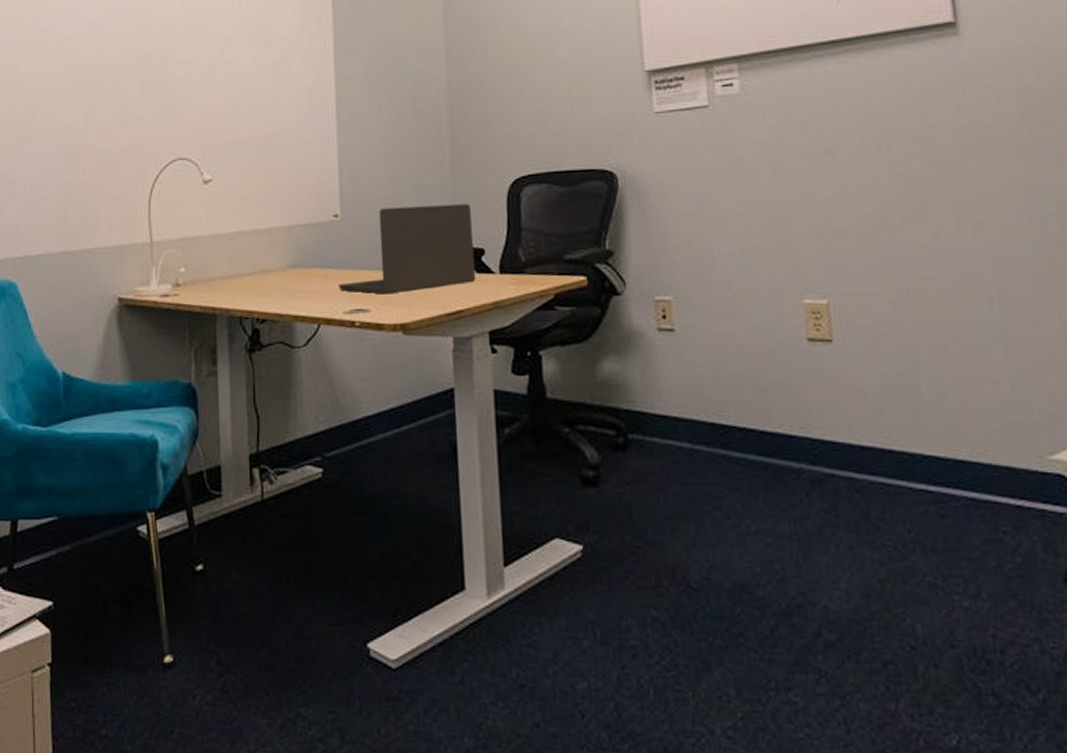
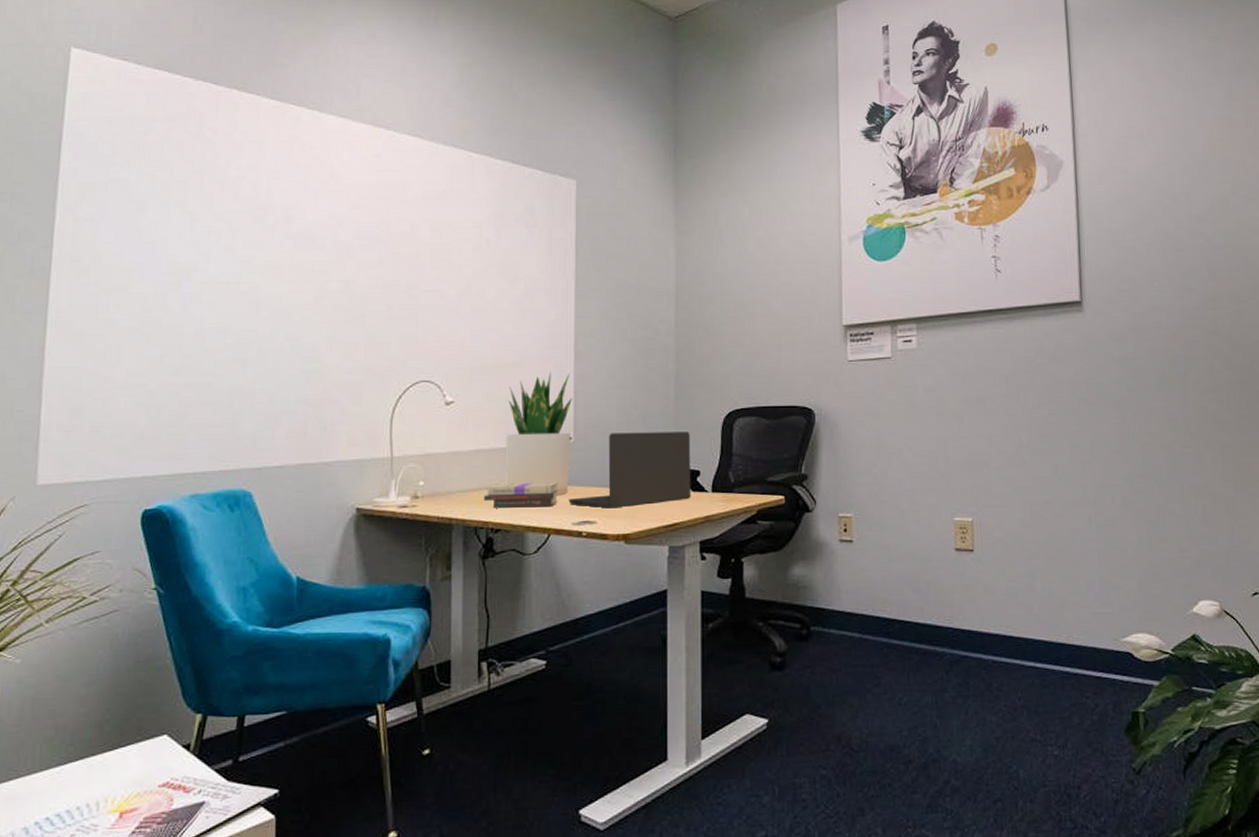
books: none [248,266,328,296] -> present [484,483,559,508]
planter: none [267,142,338,281] -> present [505,371,572,496]

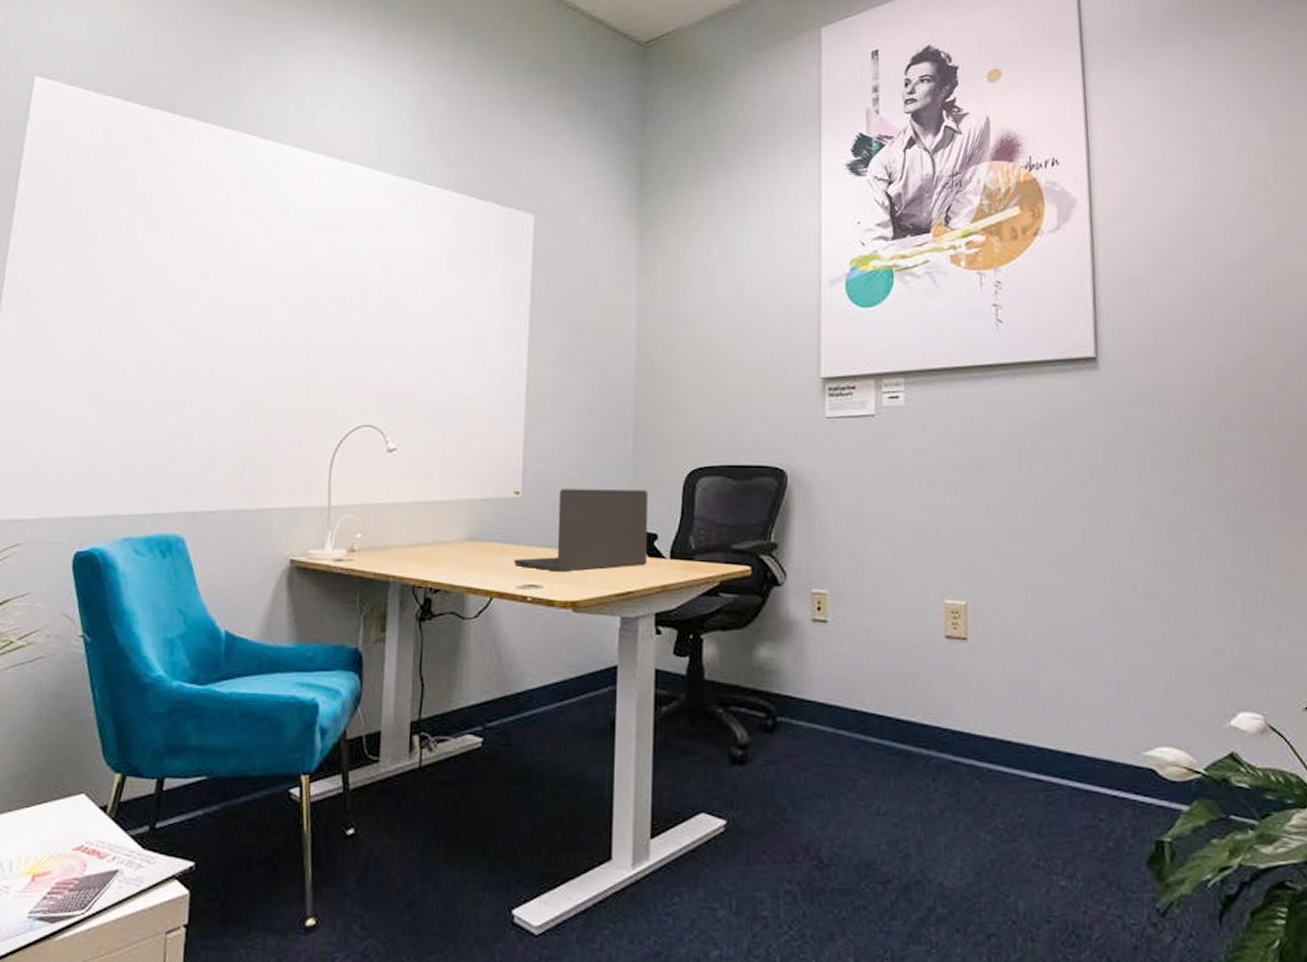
books: present [484,483,559,508] -> none [424,540,504,567]
planter: present [505,371,572,496] -> none [447,419,521,556]

